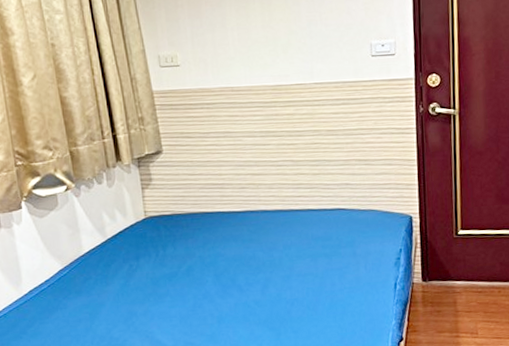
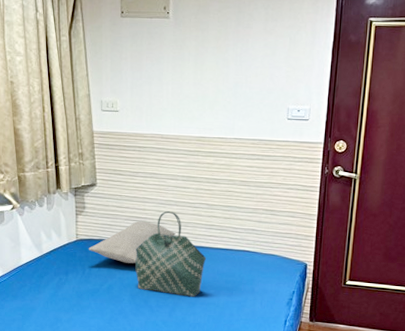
pillow: none [159,188,259,239] -> present [88,221,176,263]
tote bag: none [215,173,298,270] -> present [135,211,207,297]

